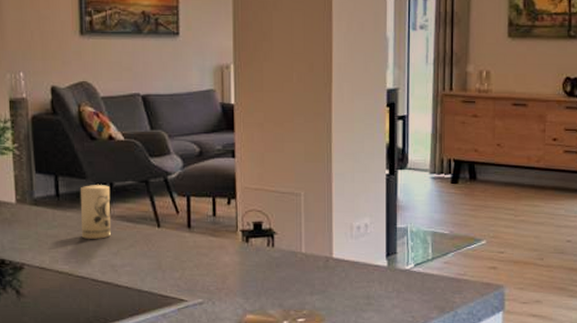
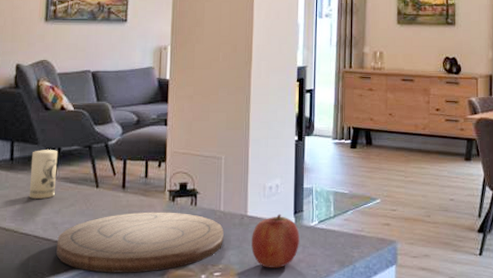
cutting board: none [118,253,307,319] -> present [56,212,224,273]
fruit: none [339,256,393,314] -> present [251,214,300,268]

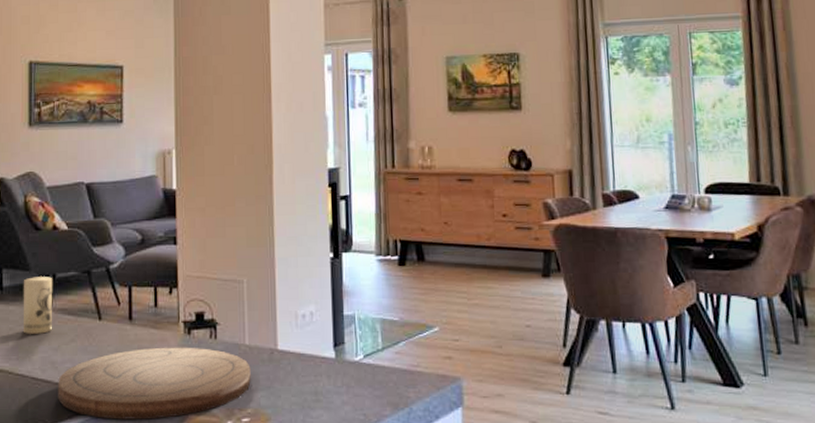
fruit: present [251,214,300,268] -> none [284,347,342,412]

